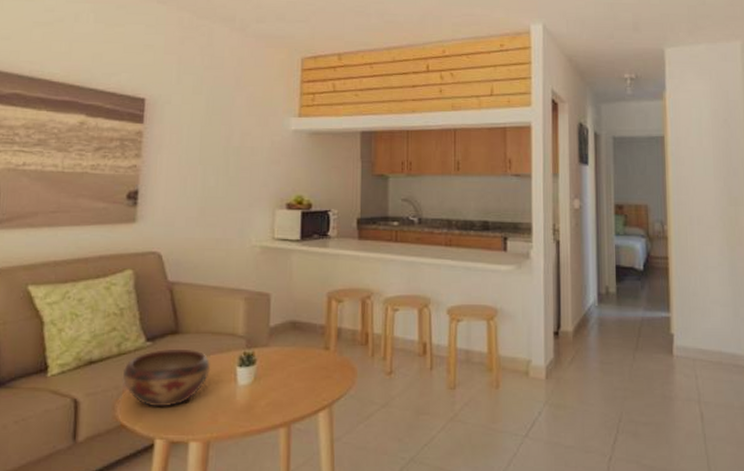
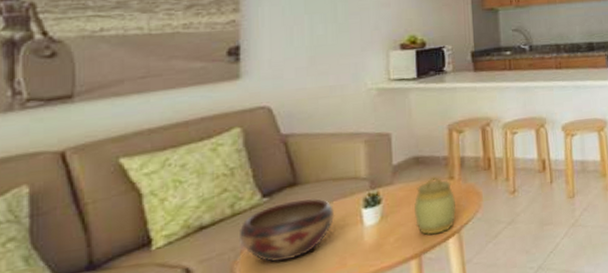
jar: none [287,344,329,405] -> present [414,176,456,235]

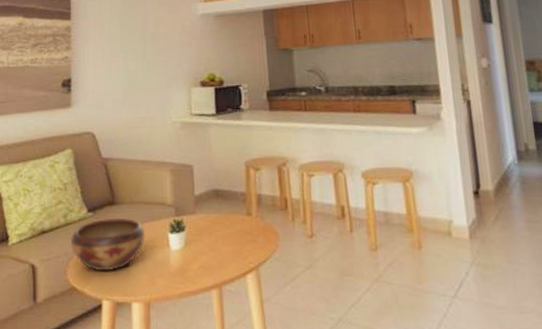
jar: present [414,176,456,235] -> none [215,210,254,268]

